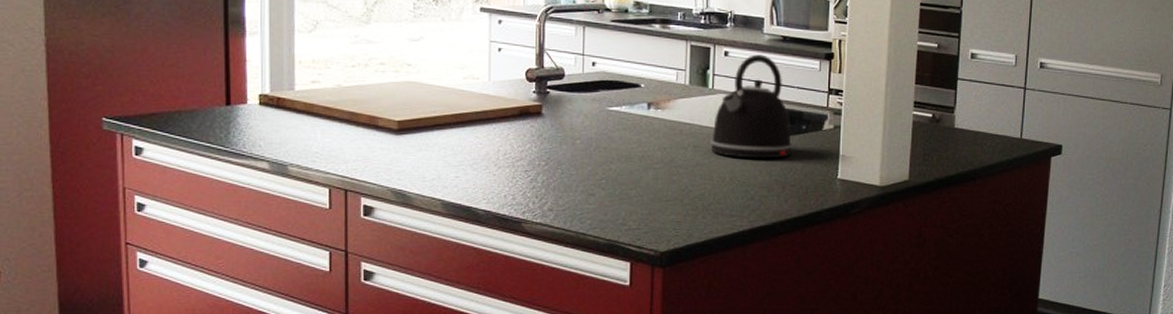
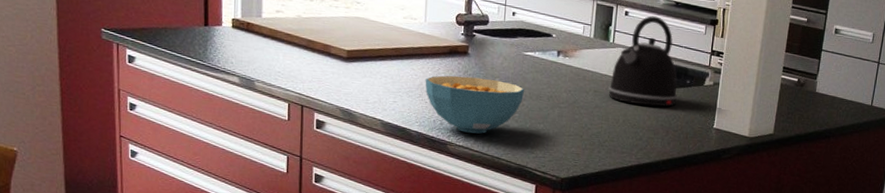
cereal bowl: none [492,141,612,207] -> present [425,75,525,134]

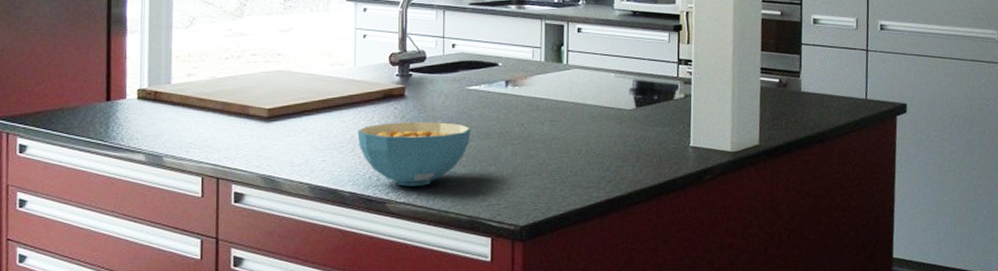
kettle: present [608,16,678,107] -> none [566,29,646,130]

